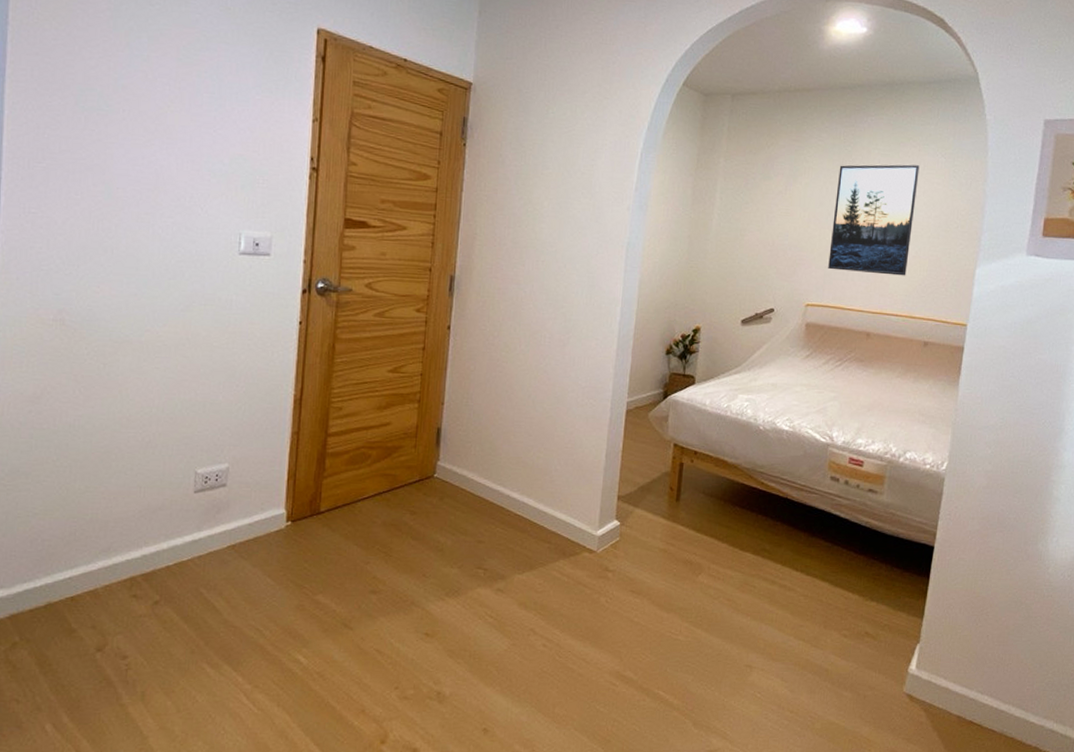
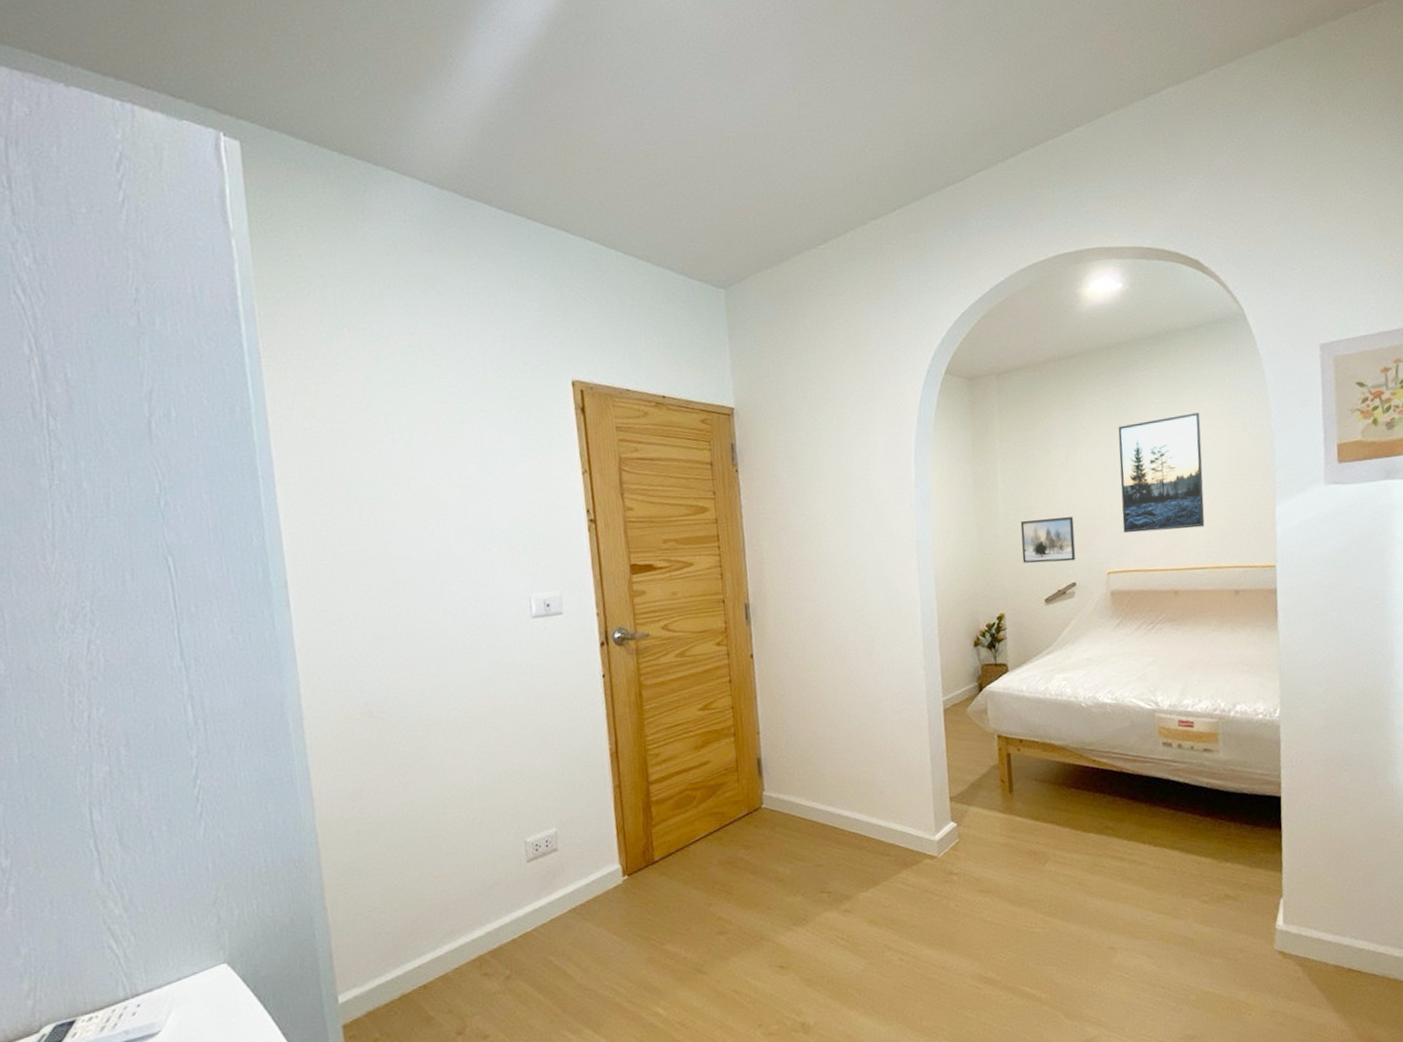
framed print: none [726,240,783,288] -> present [1020,517,1076,563]

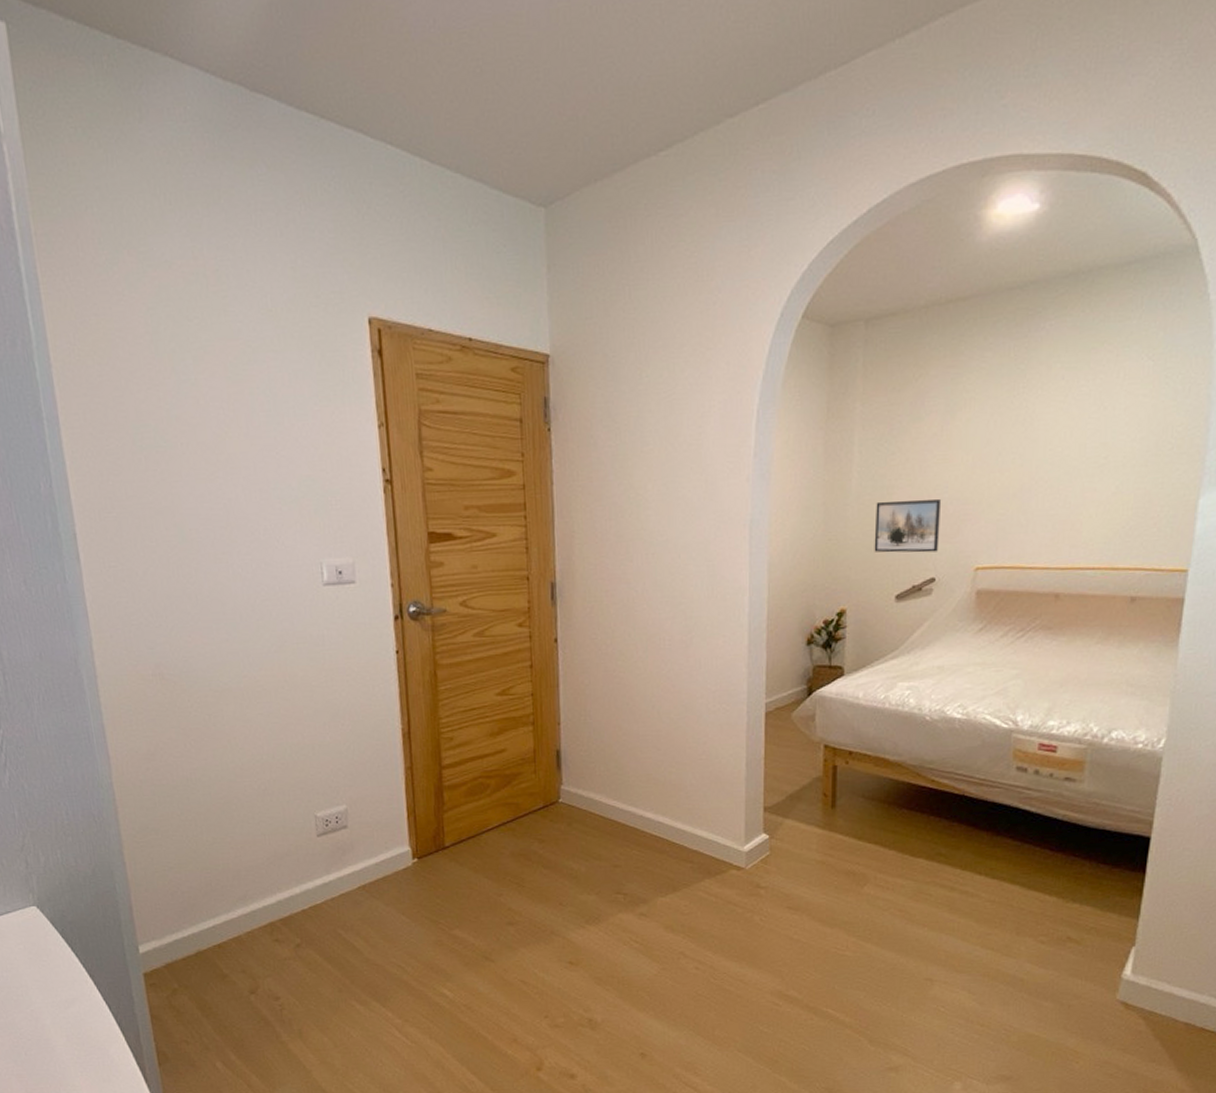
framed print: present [1118,412,1205,534] -> none [1001,375,1118,523]

